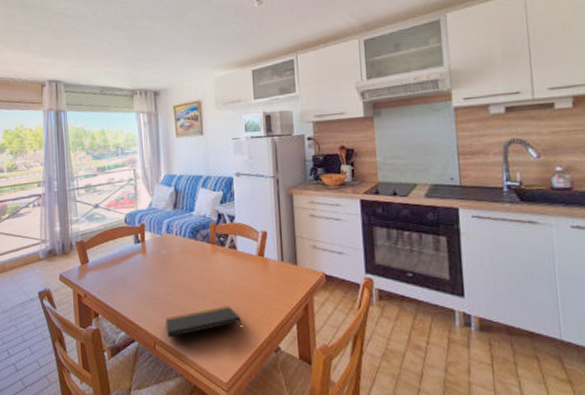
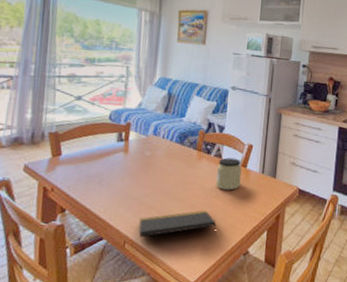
jar: none [233,248,260,283] -> present [216,157,242,190]

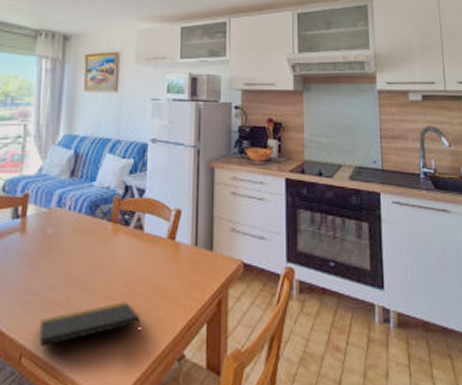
jar: present [216,157,242,190] -> none [137,229,169,272]

